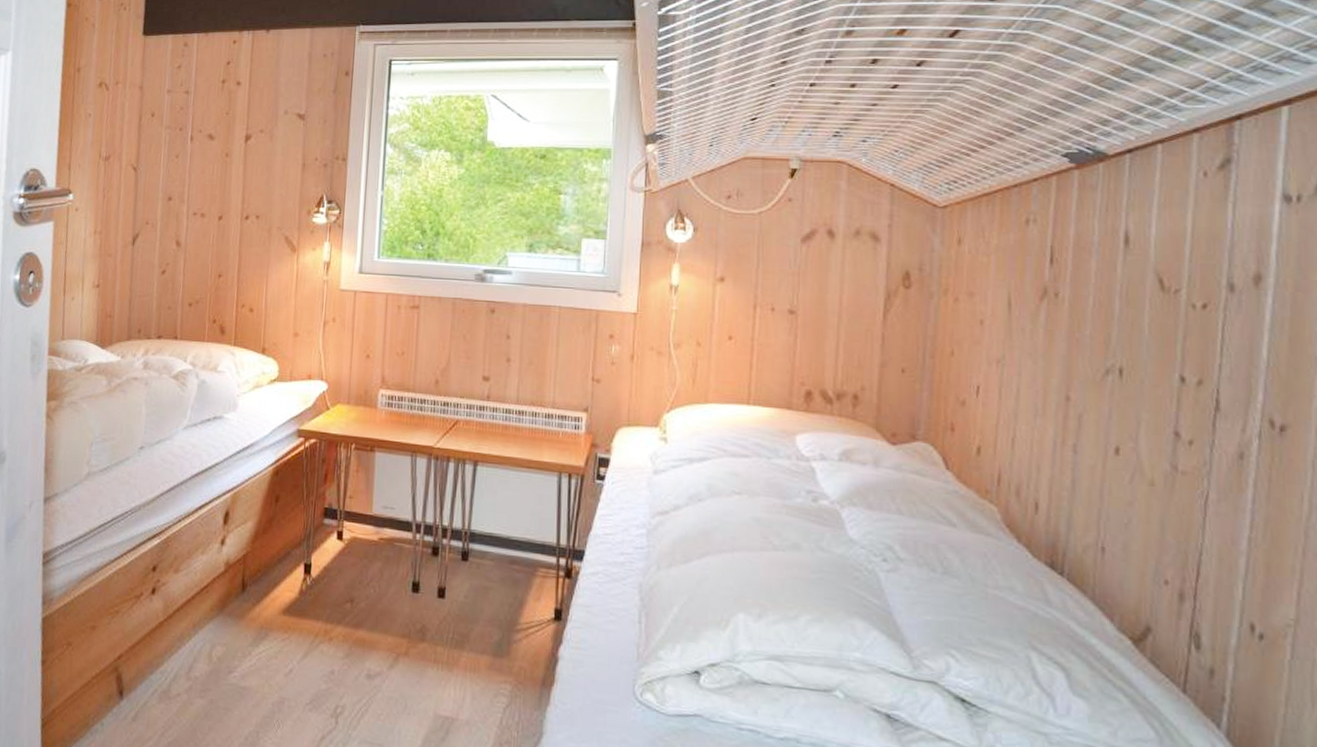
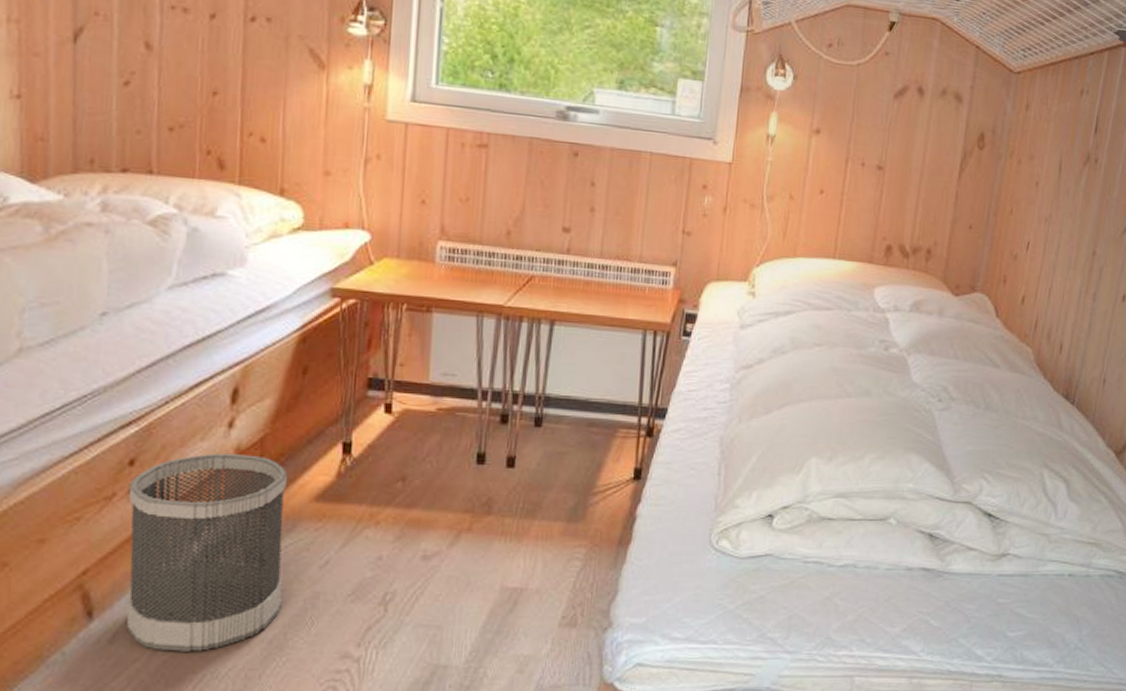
wastebasket: none [145,565,262,738] -> present [126,453,287,652]

